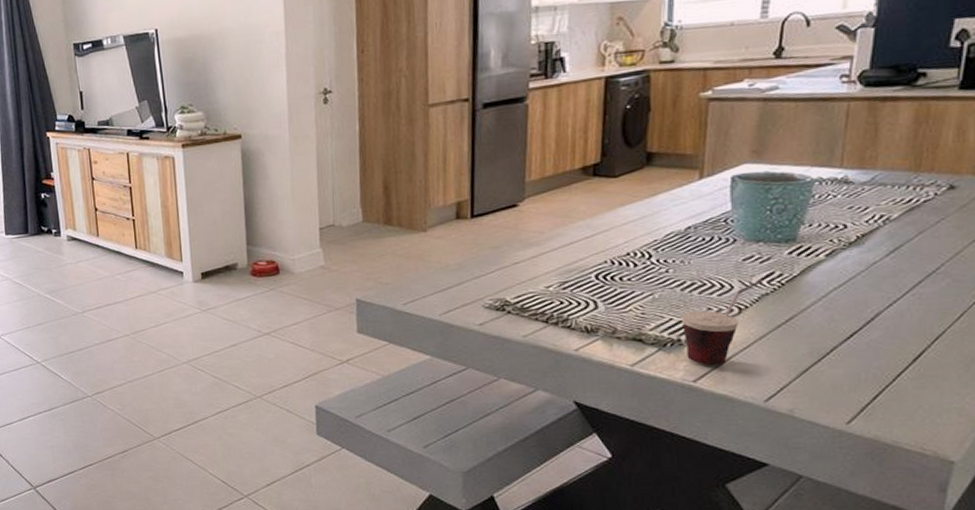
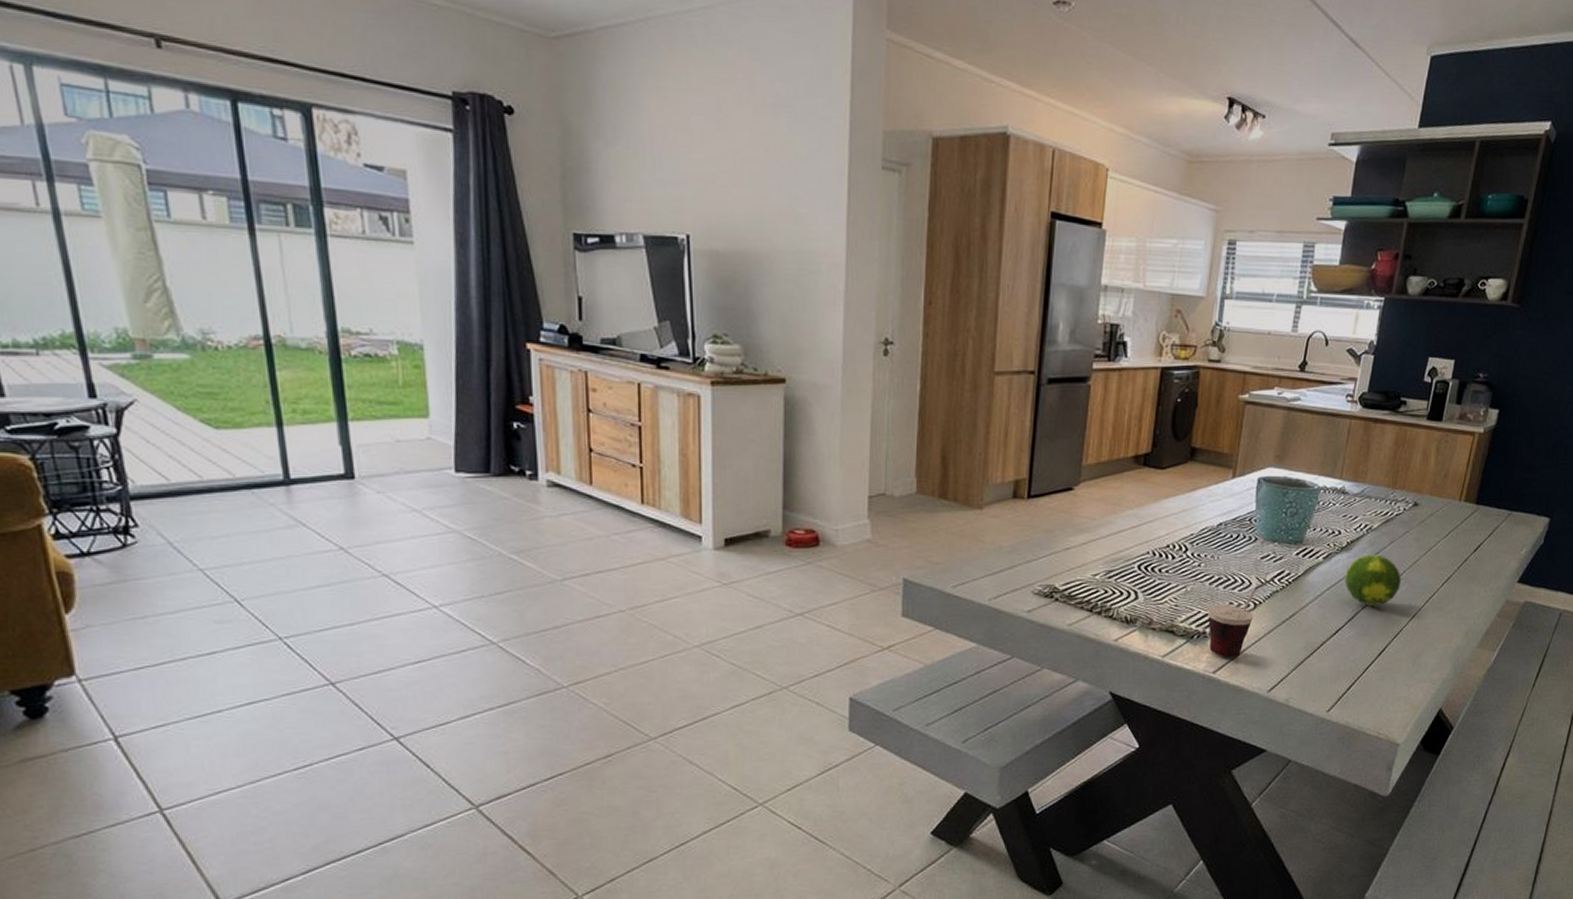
fruit: none [857,247,938,305] -> present [1345,554,1401,606]

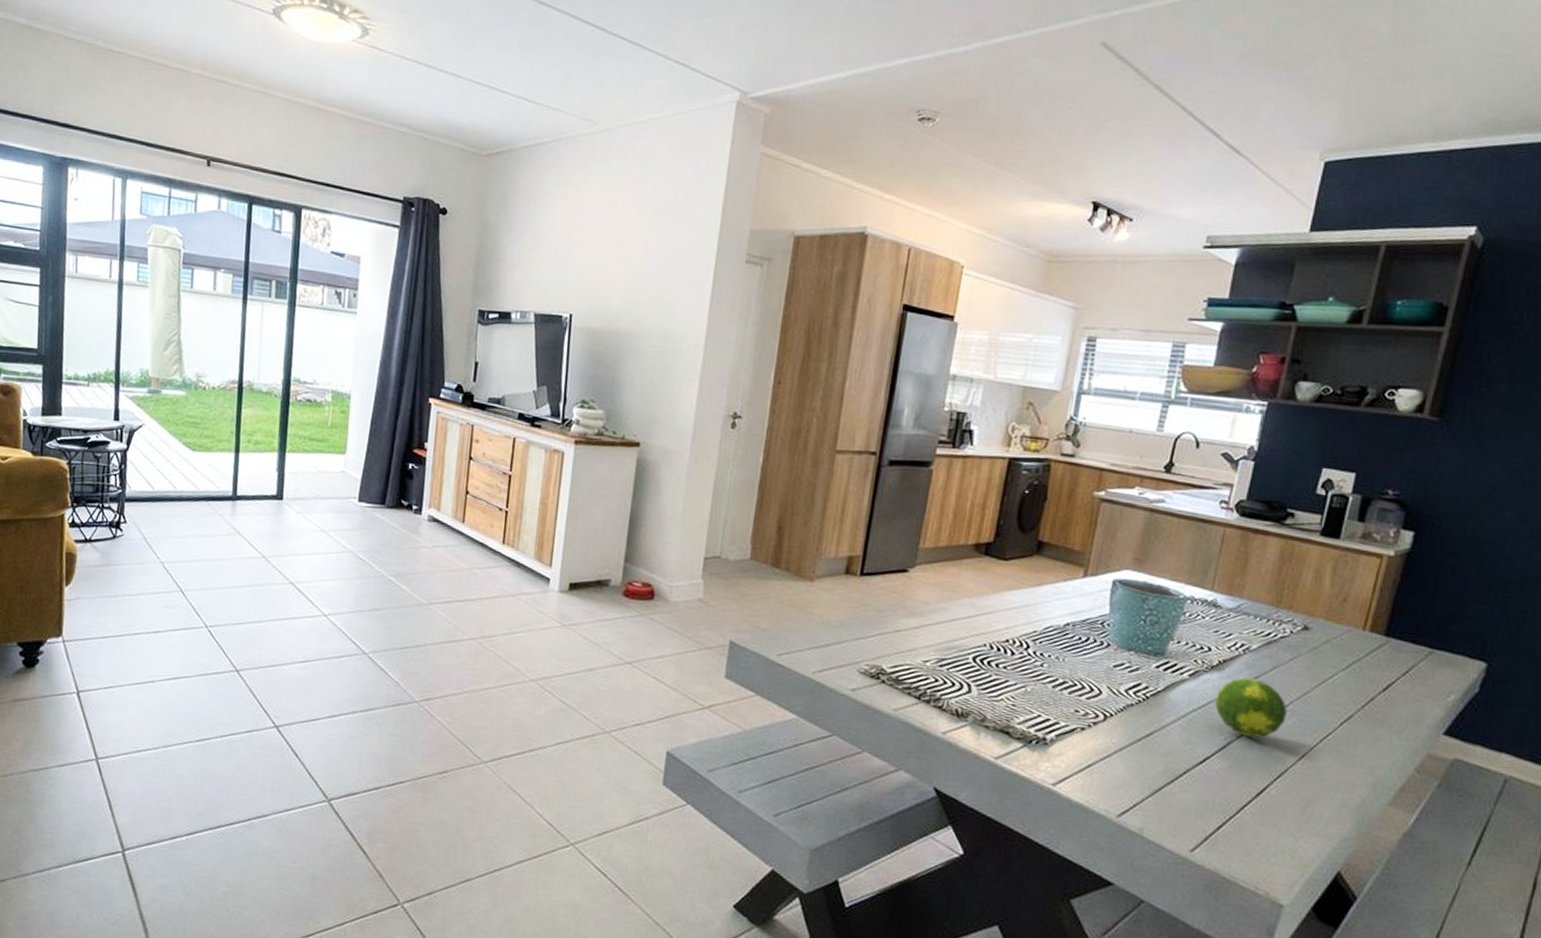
cup: present [1208,578,1275,658] -> none [1049,689,1130,772]

